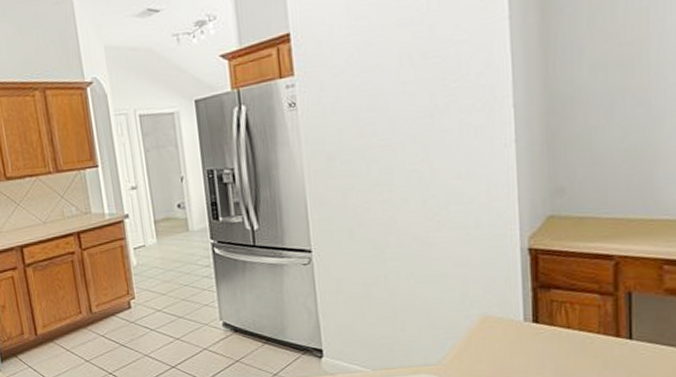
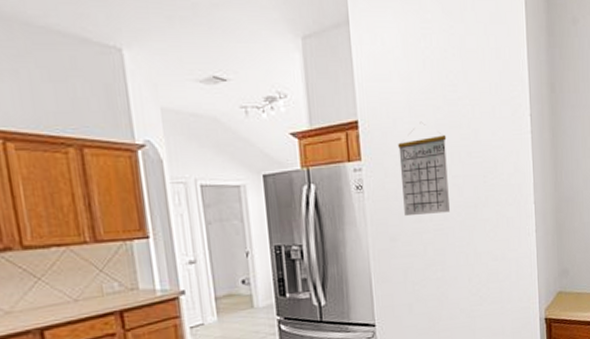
calendar: none [335,24,398,133] -> present [398,121,450,217]

